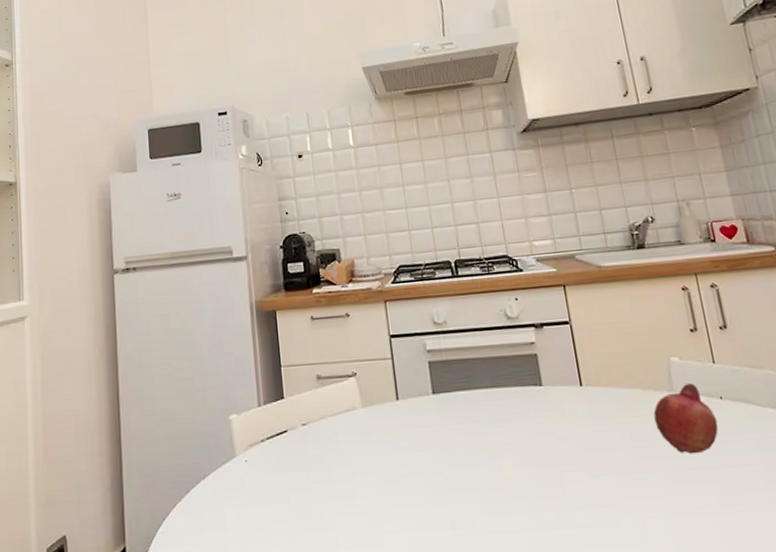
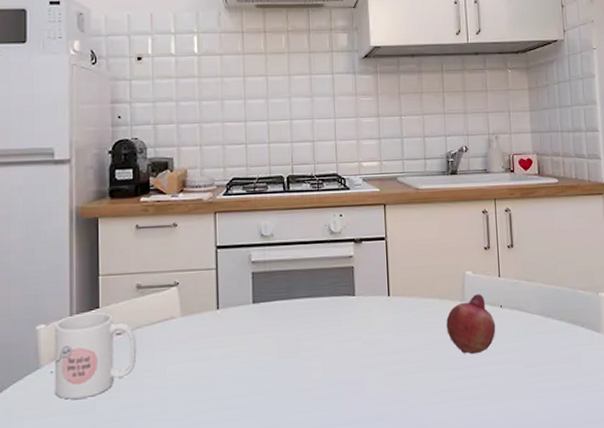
mug: none [245,402,323,490] -> present [55,311,137,400]

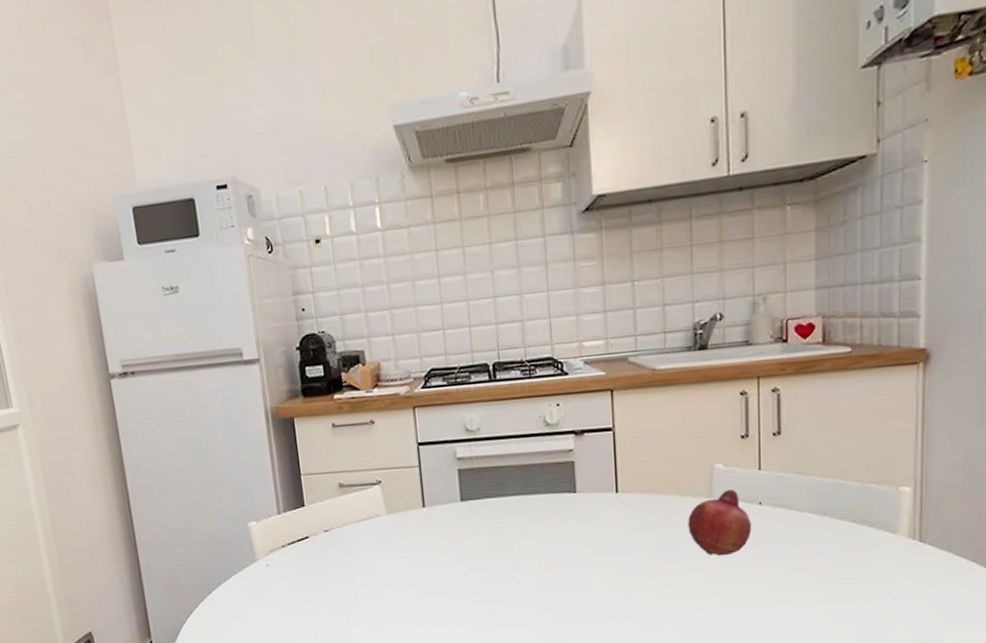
mug: present [55,311,137,400] -> none [265,509,346,590]

